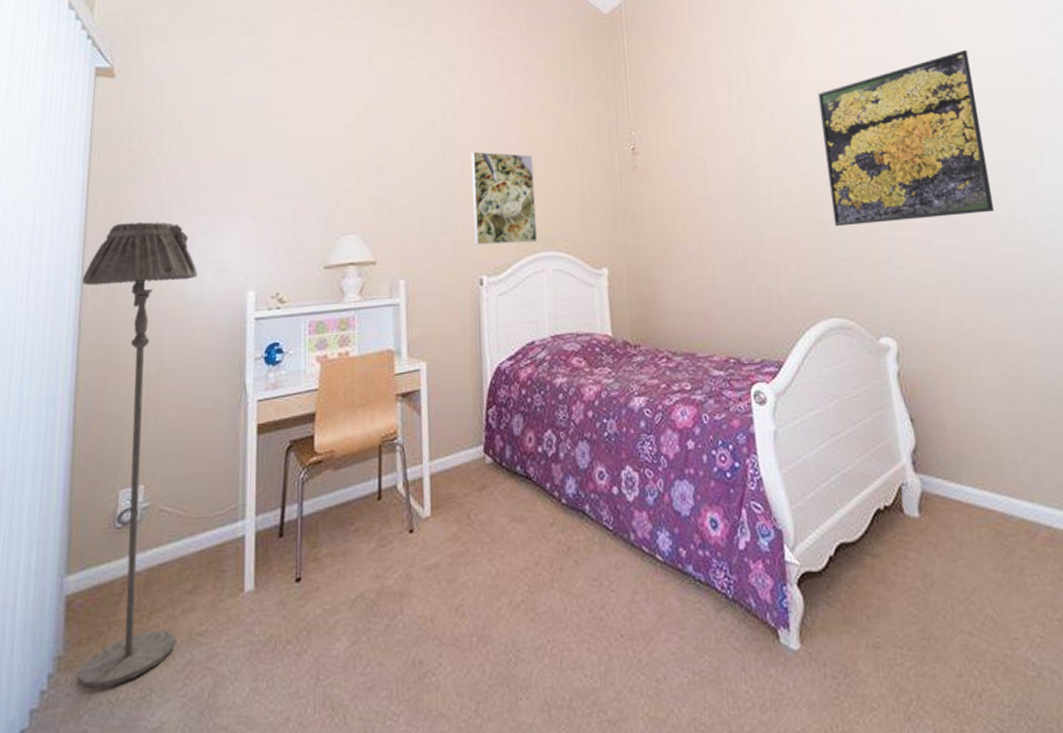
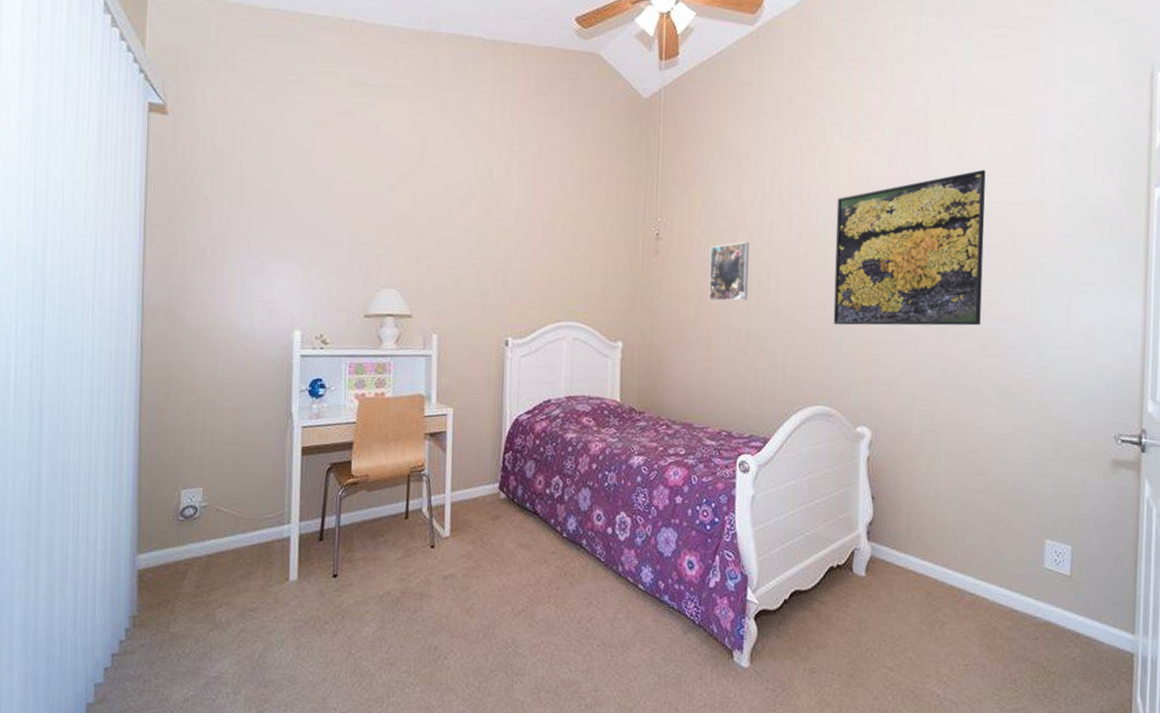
floor lamp: present [77,221,198,689] -> none [143,256,249,643]
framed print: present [470,151,538,245] -> none [503,222,563,312]
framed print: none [690,148,739,214] -> present [709,242,749,302]

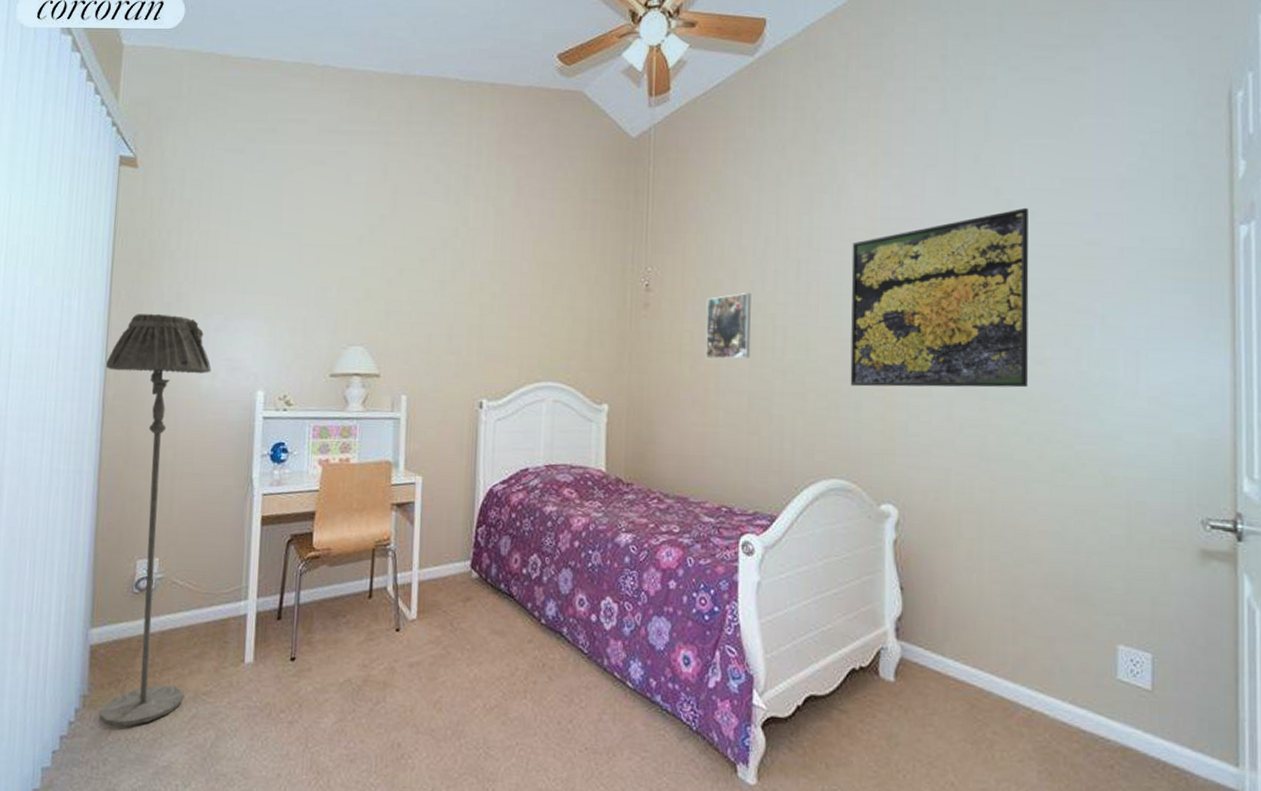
floor lamp: none [143,256,249,643] -> present [100,313,212,727]

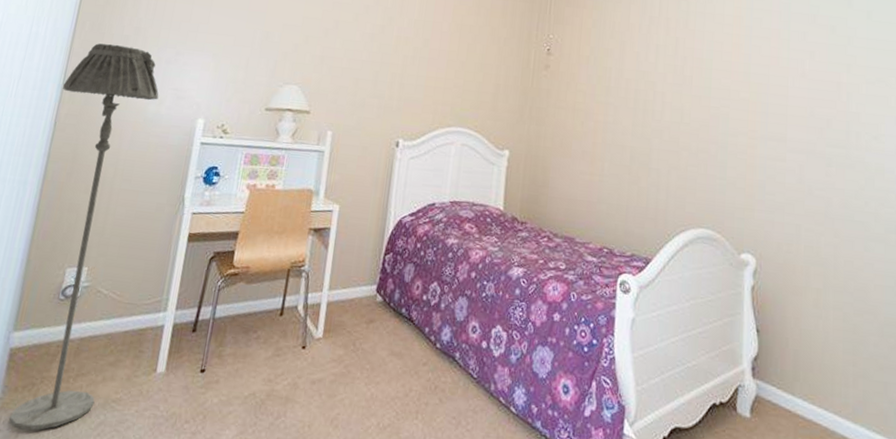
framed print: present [705,293,751,360] -> none [595,62,636,118]
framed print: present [850,207,1029,388] -> none [717,8,866,158]

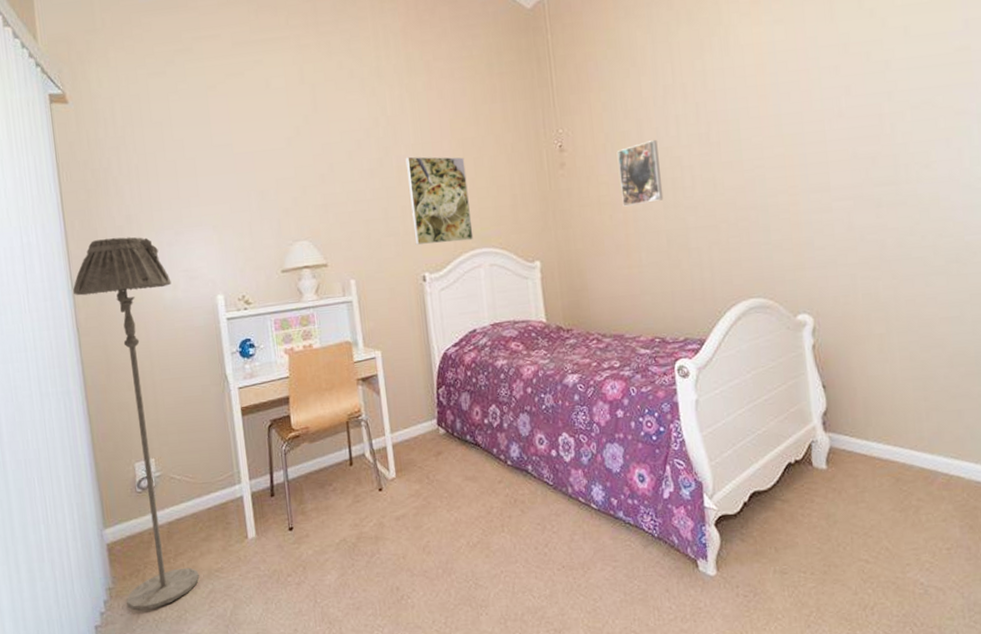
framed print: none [396,30,460,118] -> present [405,156,474,245]
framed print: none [595,62,636,118] -> present [616,140,664,207]

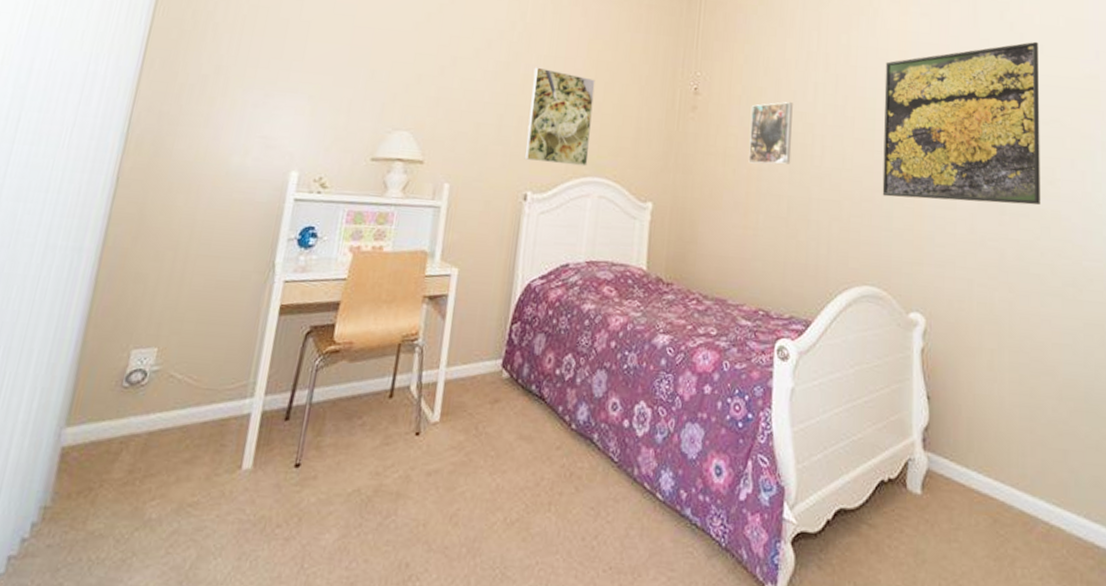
floor lamp: present [73,237,200,611] -> none [60,84,244,545]
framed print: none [744,23,917,212] -> present [882,41,1040,205]

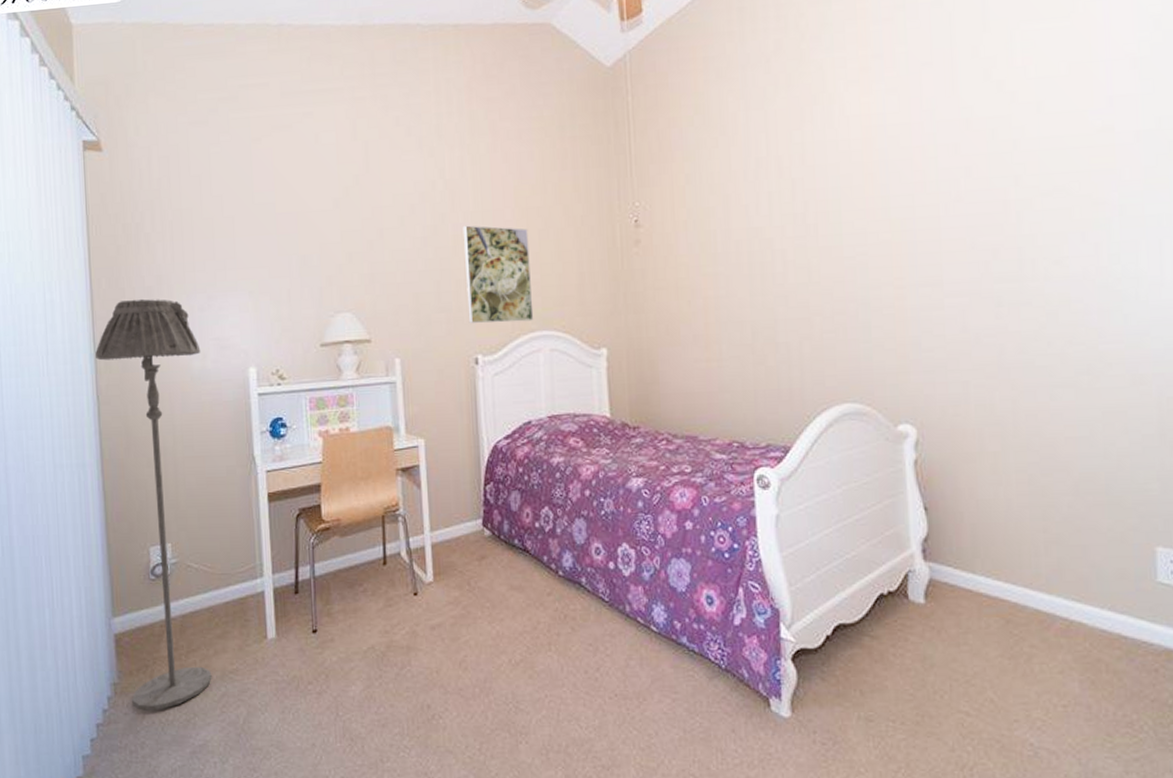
floor lamp: none [60,84,244,545] -> present [95,298,212,710]
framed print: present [748,102,793,165] -> none [699,219,750,292]
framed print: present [882,41,1040,205] -> none [848,98,1045,306]

